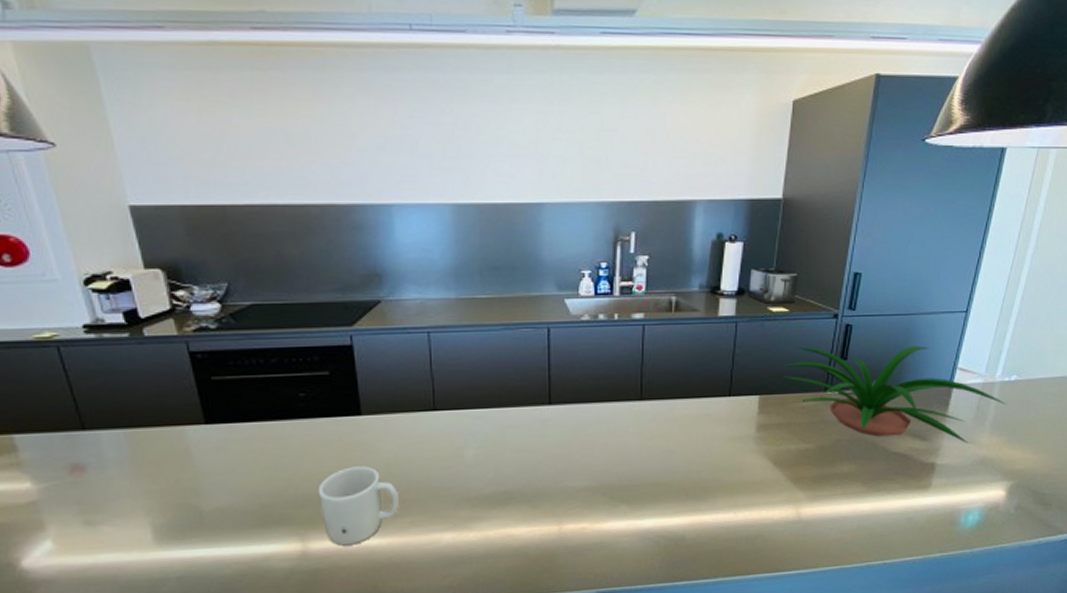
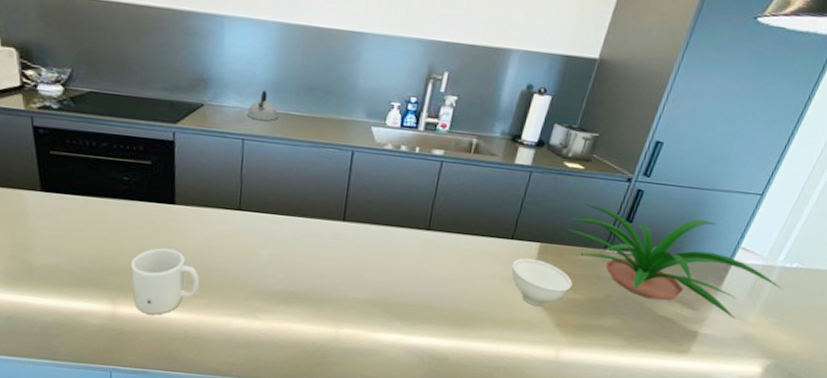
kettle: none [429,277,463,310] -> present [247,90,278,121]
bowl: none [735,413,800,464] -> present [512,258,573,306]

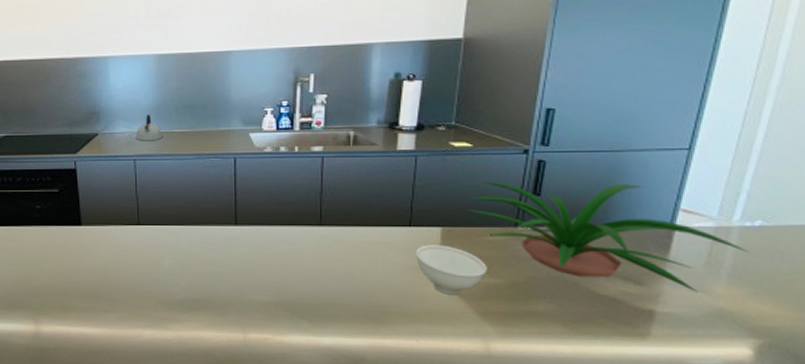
mug: present [130,248,200,315] -> none [48,267,110,332]
toaster: present [547,122,601,162] -> none [427,103,483,140]

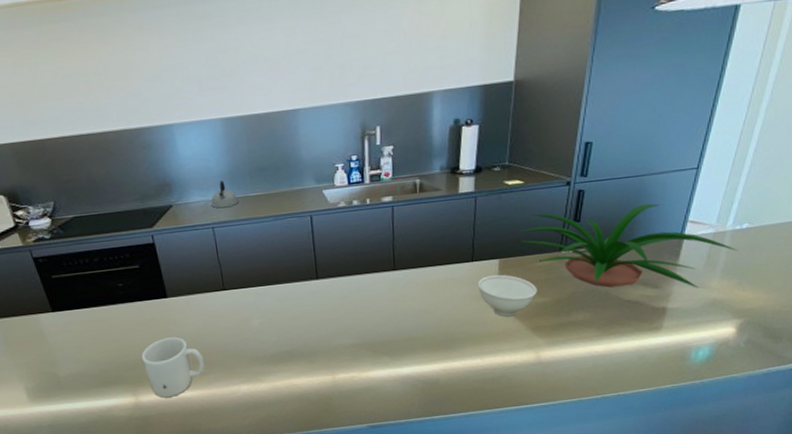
mug: none [48,267,110,332] -> present [141,337,205,398]

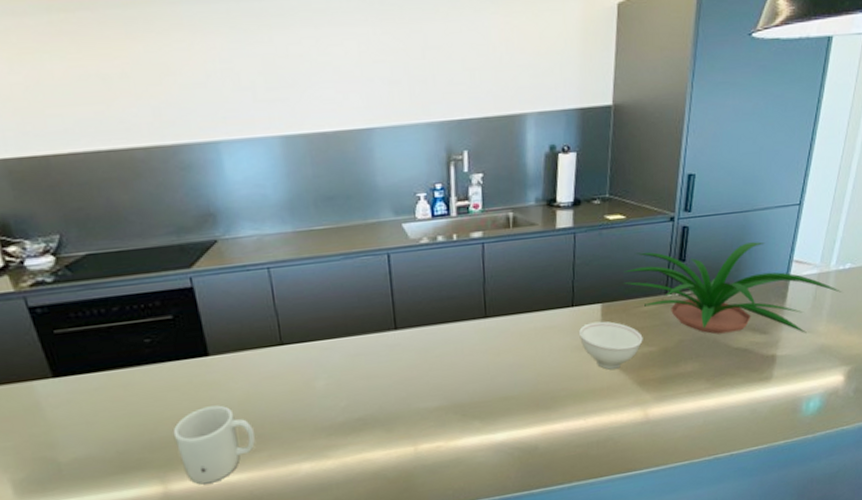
kettle: present [211,180,239,209] -> none [266,210,301,245]

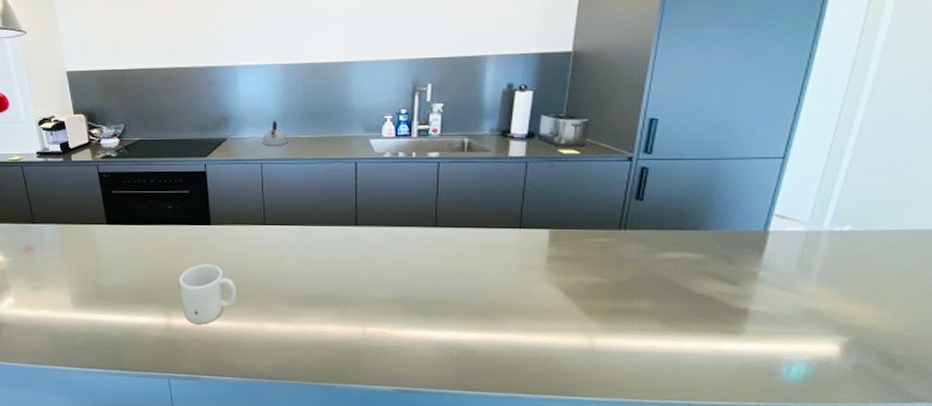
kettle: none [266,210,301,245] -> present [263,120,288,146]
bowl: present [579,321,643,370] -> none [525,245,592,293]
toaster: none [584,174,634,213] -> present [537,113,590,148]
plant: present [623,241,842,334] -> none [574,187,838,292]

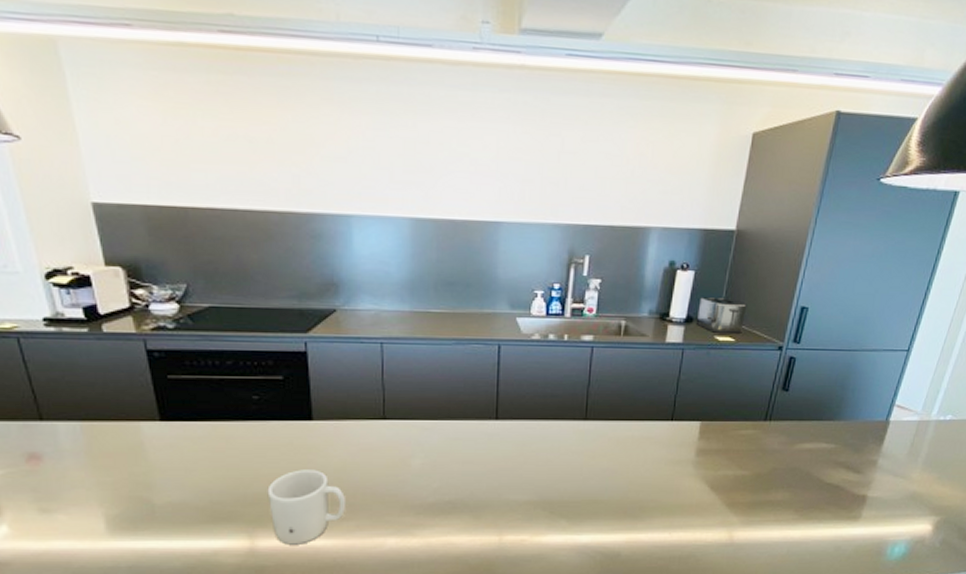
kettle: present [263,120,288,146] -> none [384,289,417,322]

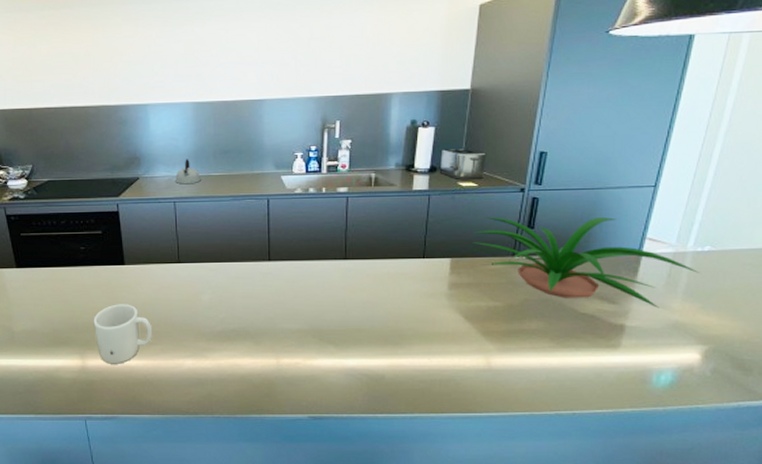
kettle: none [384,289,417,322] -> present [175,159,201,185]
plant: none [725,376,940,478] -> present [473,217,700,308]

